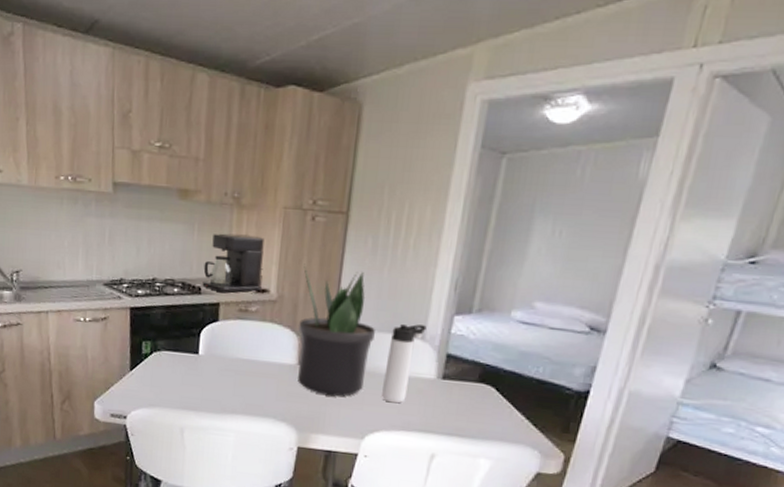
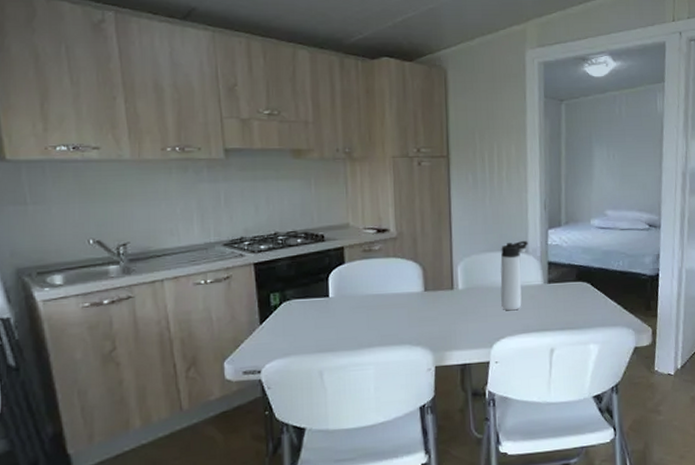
coffee maker: present [202,233,264,293] -> none [324,183,381,238]
planter: present [297,263,375,396] -> none [417,202,487,315]

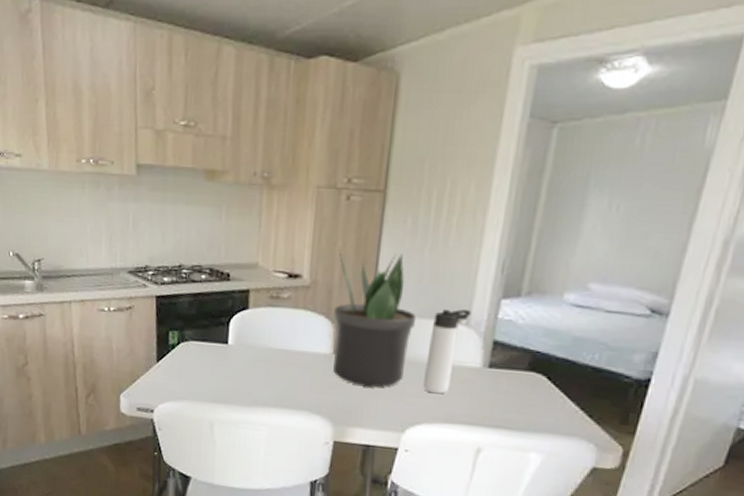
planter: none [417,202,487,315] -> present [332,246,416,387]

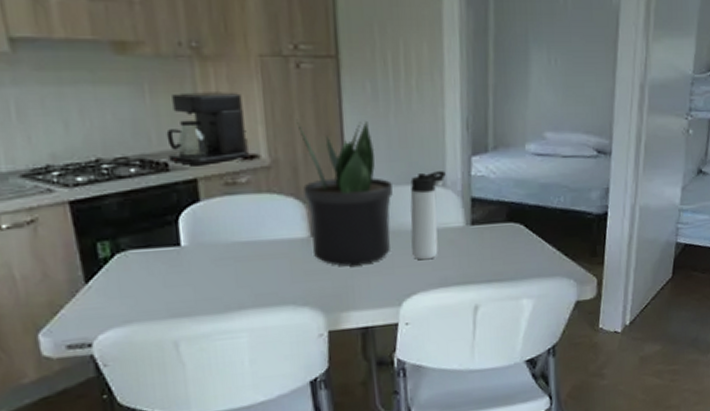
coffee maker: none [231,215,296,279] -> present [166,92,249,166]

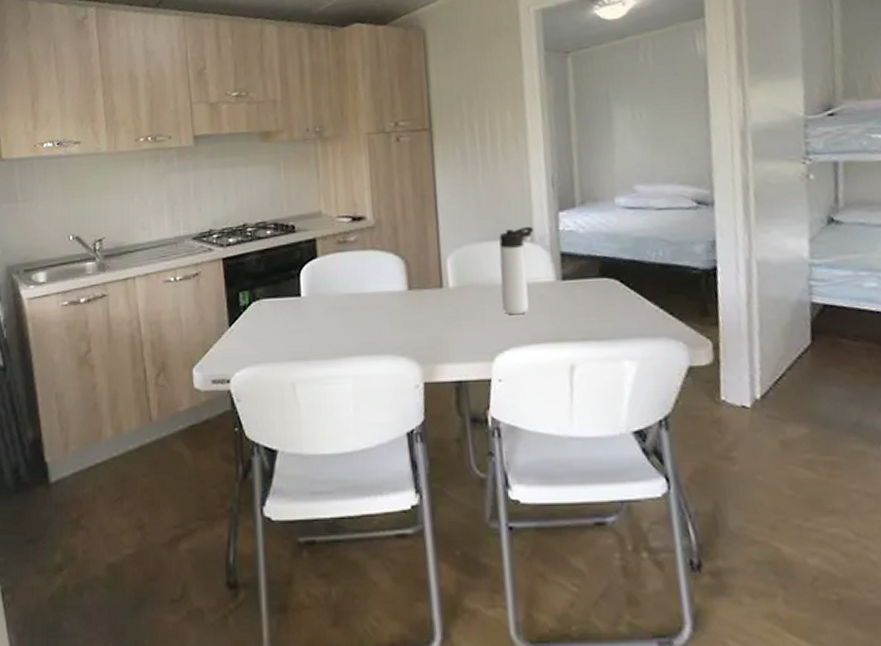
coffee maker: present [166,92,249,166] -> none [294,165,357,228]
planter: present [296,119,393,266] -> none [396,184,482,319]

